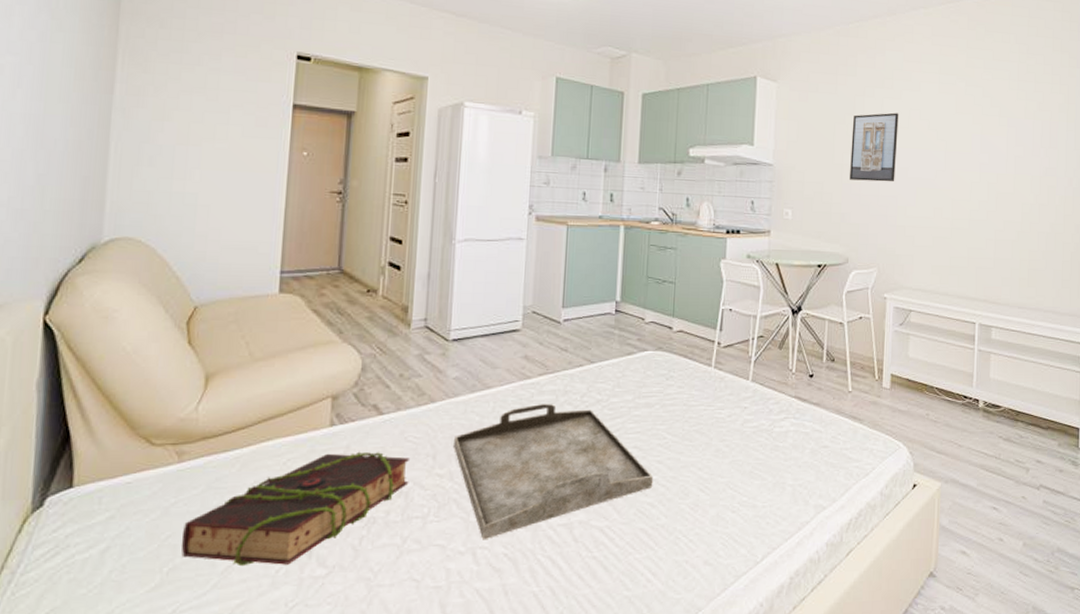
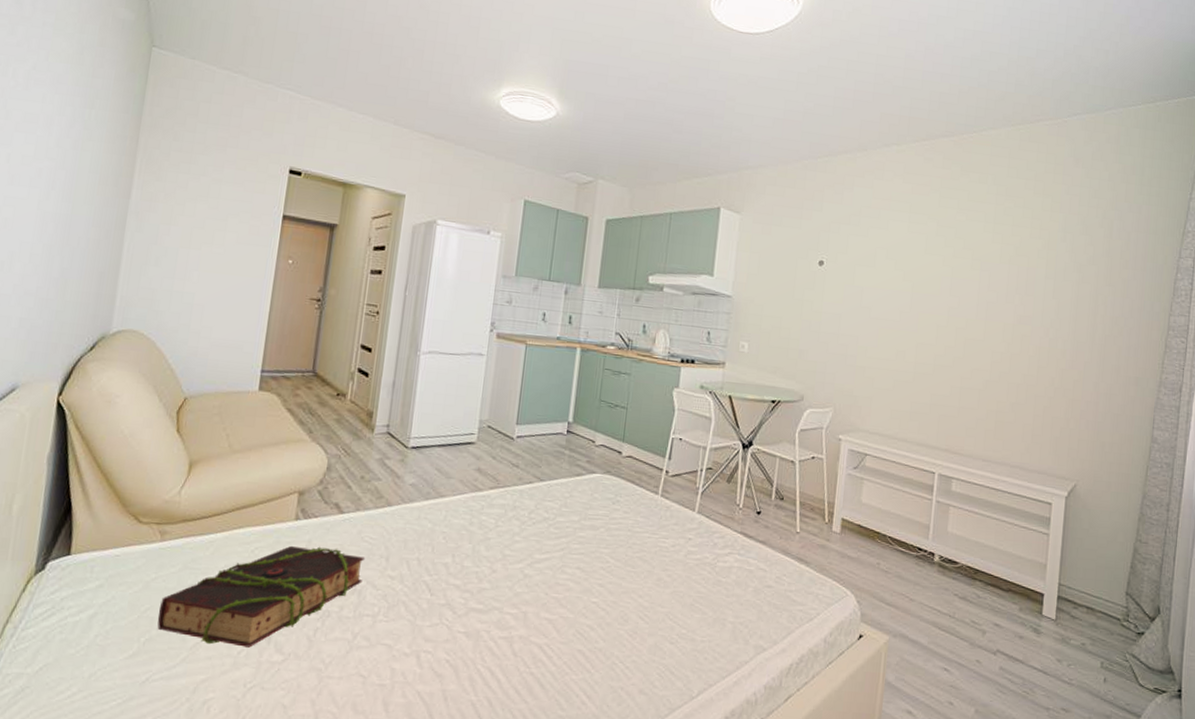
serving tray: present [454,403,654,540] -> none [406,516,594,645]
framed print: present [850,112,899,182] -> none [809,250,865,321]

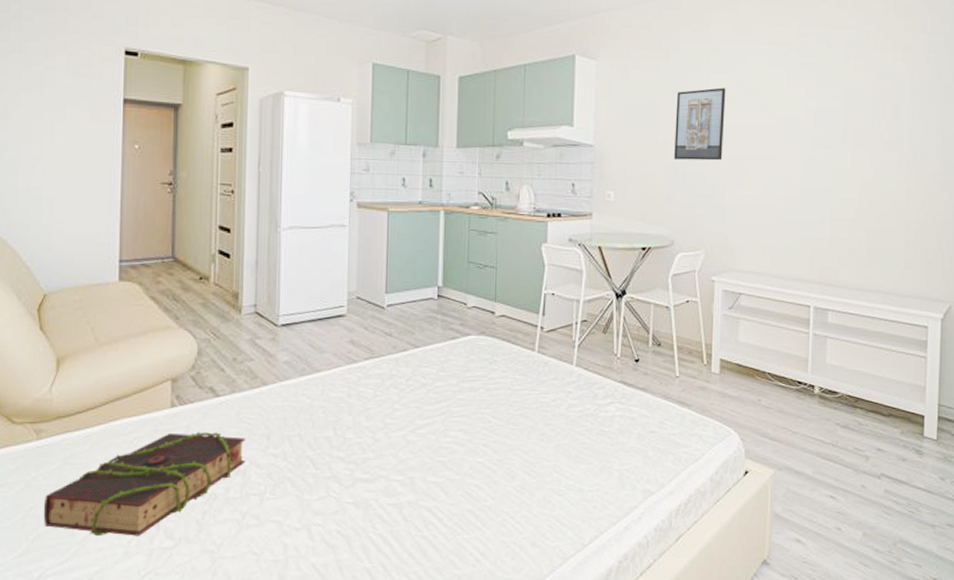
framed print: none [809,250,865,321] -> present [674,87,726,161]

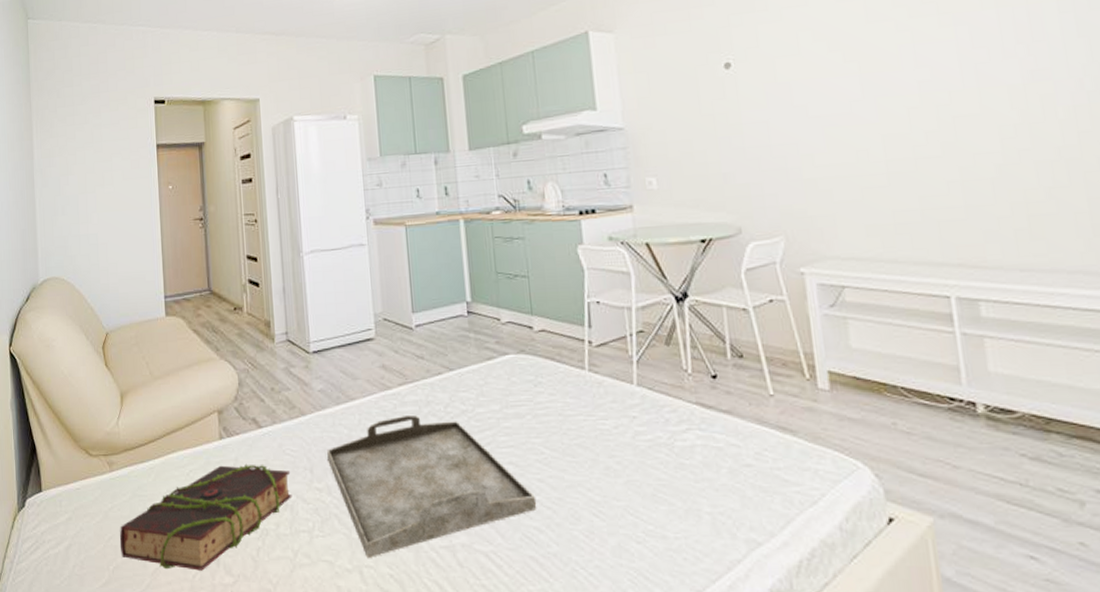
serving tray: none [286,386,480,518] -> present [327,414,537,559]
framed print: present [674,87,726,161] -> none [719,38,791,132]

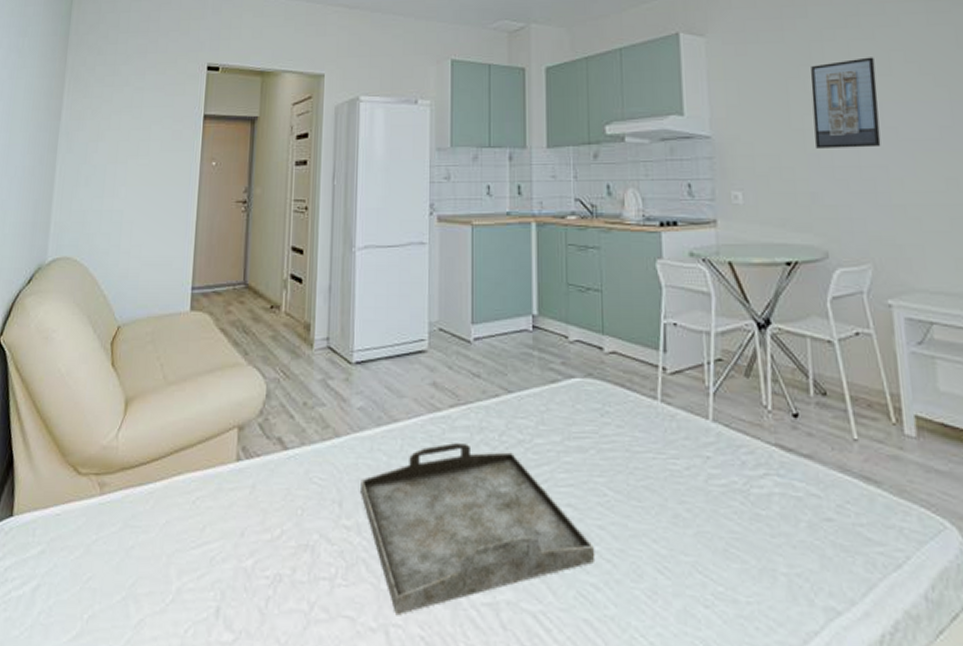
book: present [120,464,292,571] -> none [99,492,316,624]
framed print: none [719,38,791,132] -> present [810,57,881,149]

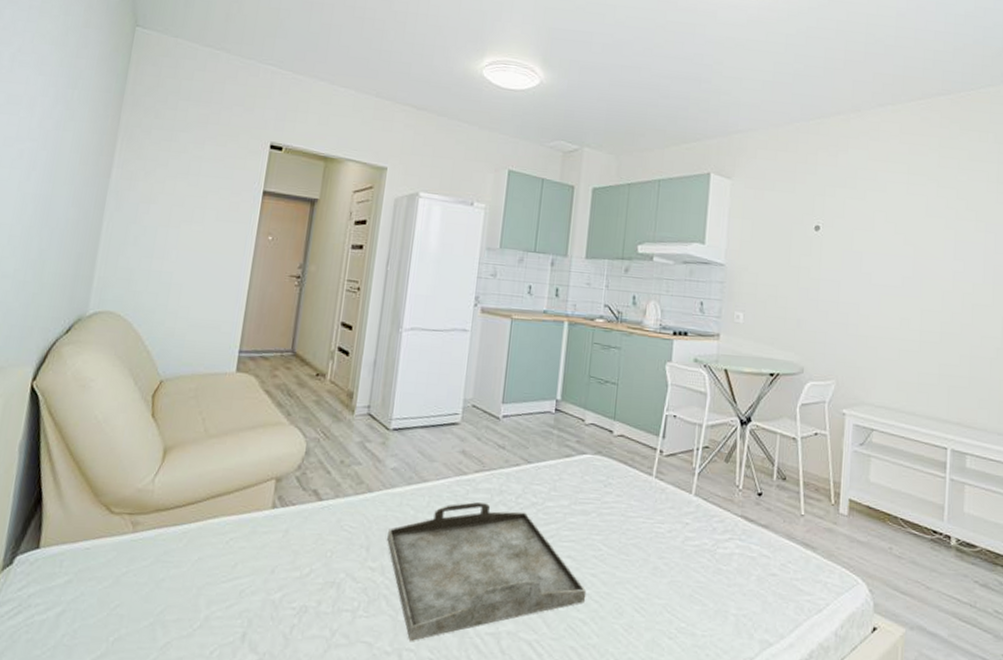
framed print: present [810,57,881,149] -> none [807,214,862,288]

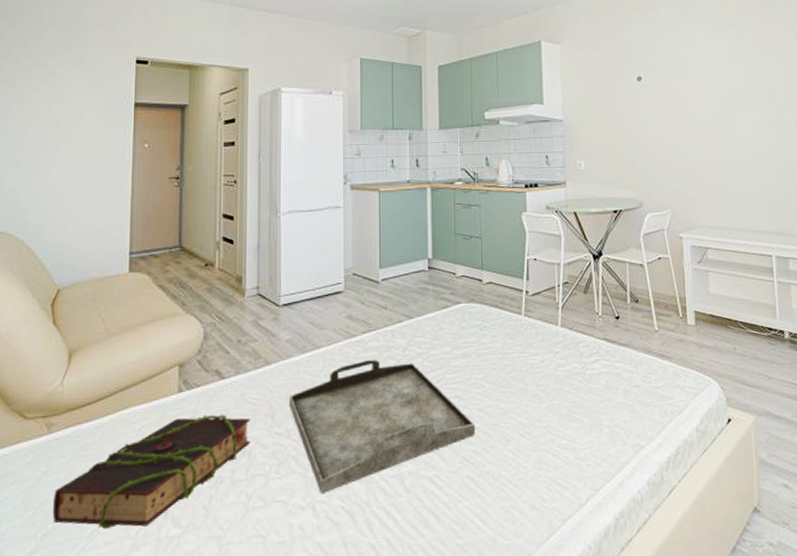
book: none [127,535,345,647] -> present [52,413,251,530]

